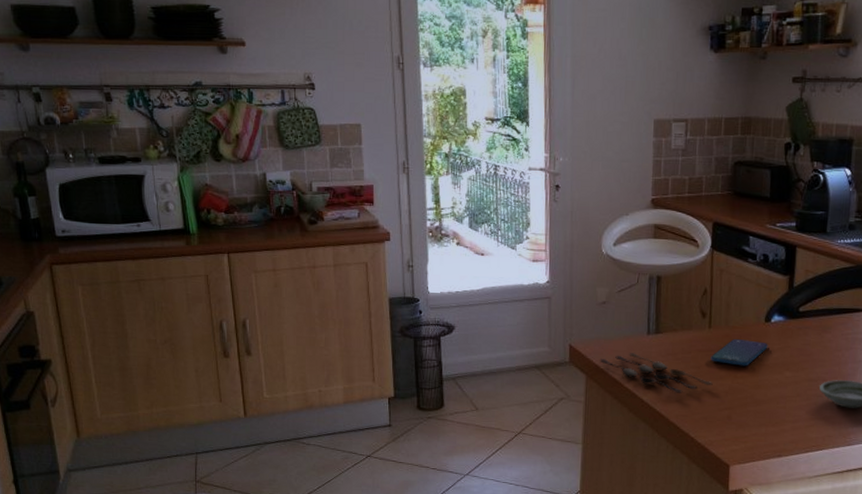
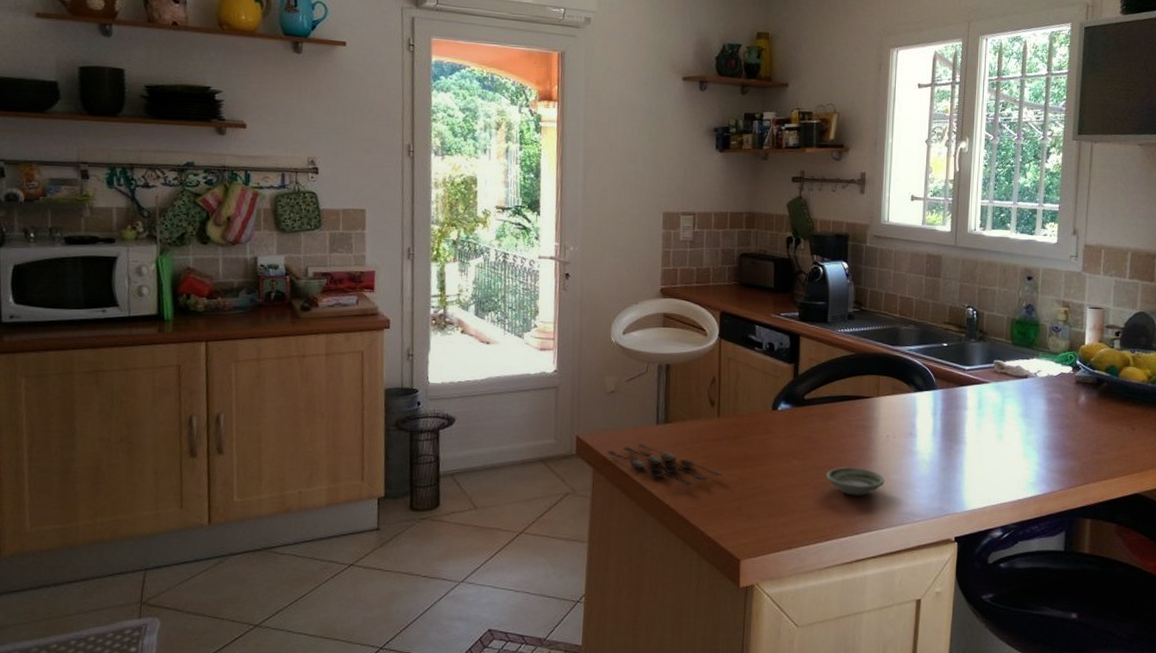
smartphone: present [711,338,768,366] -> none [720,427,776,455]

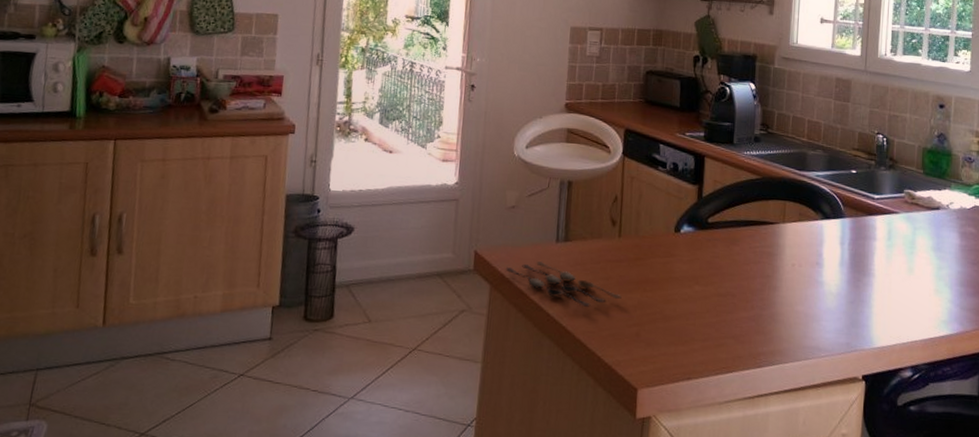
saucer: present [826,467,885,496] -> none [729,295,790,327]

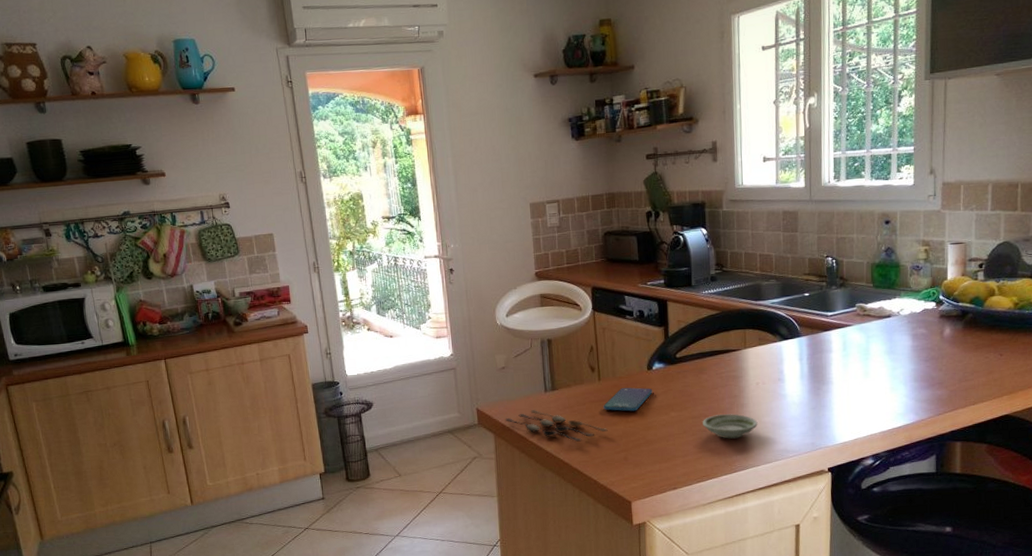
smartphone: none [620,248,678,279] -> present [603,387,653,412]
saucer: none [729,295,790,327] -> present [703,414,758,439]

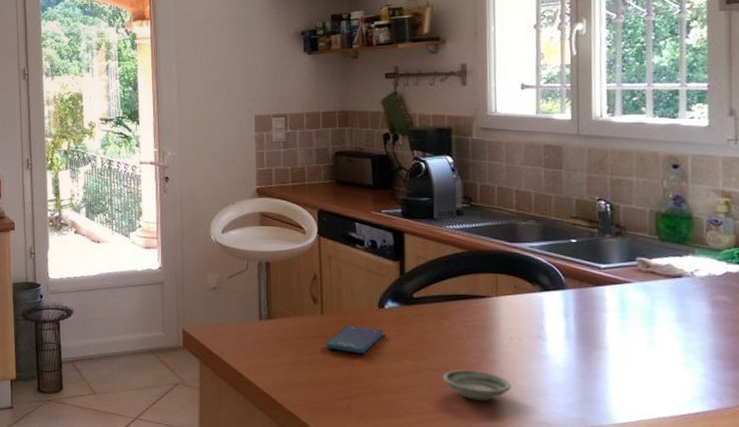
spoon: present [505,409,608,442] -> none [213,337,329,381]

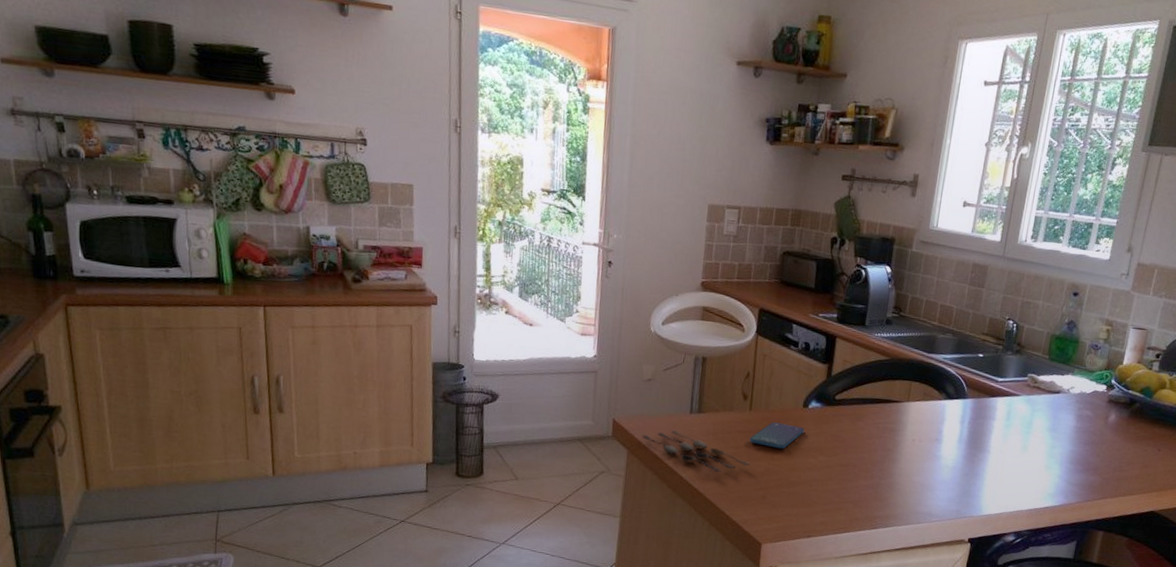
spoon: none [213,337,329,381] -> present [642,430,750,472]
saucer: present [443,369,511,401] -> none [850,466,907,494]

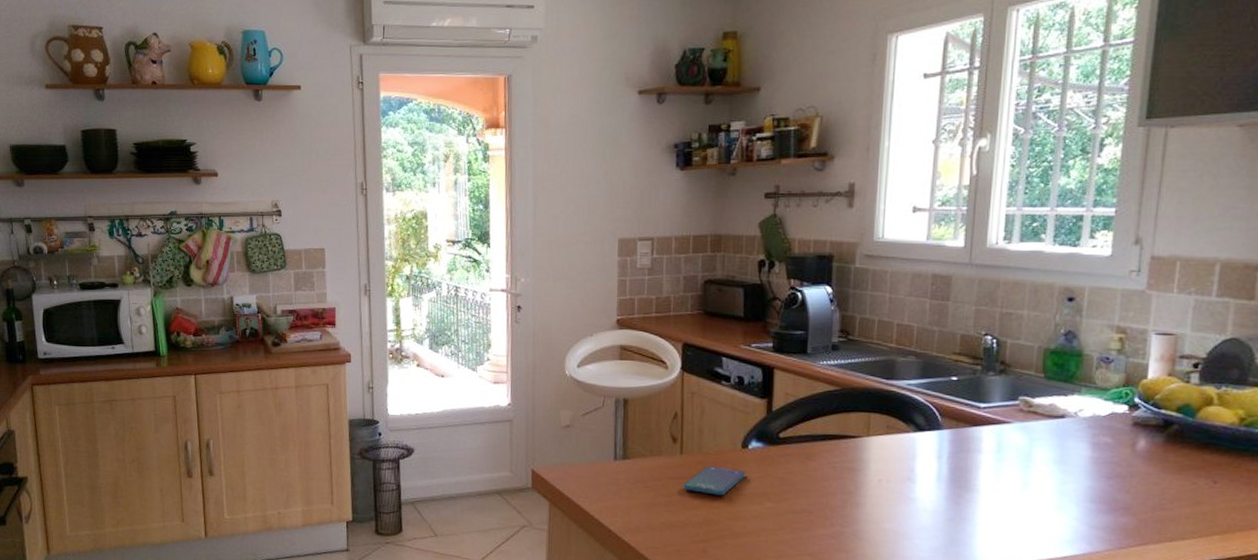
spoon: present [642,430,750,472] -> none [563,478,686,523]

